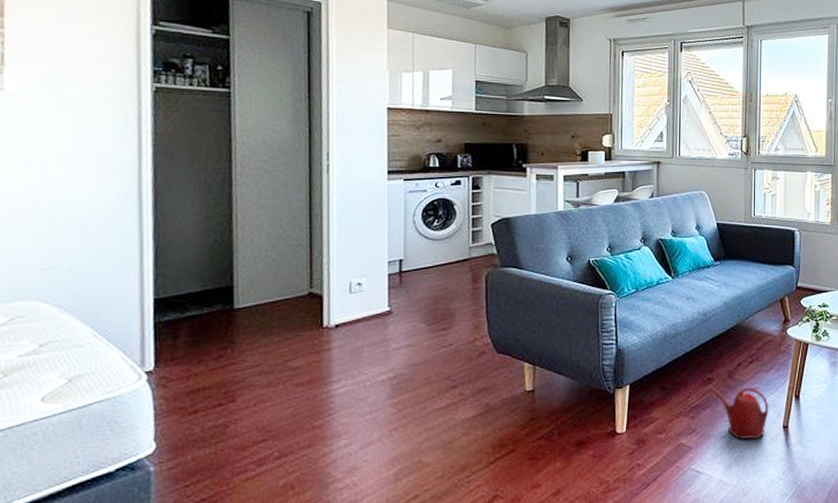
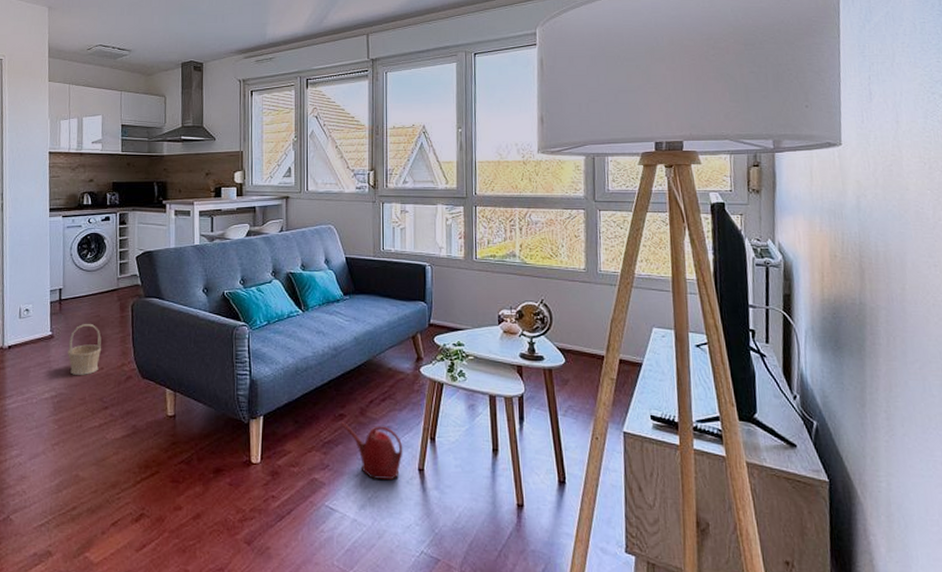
basket: none [408,297,451,353] -> present [67,324,102,375]

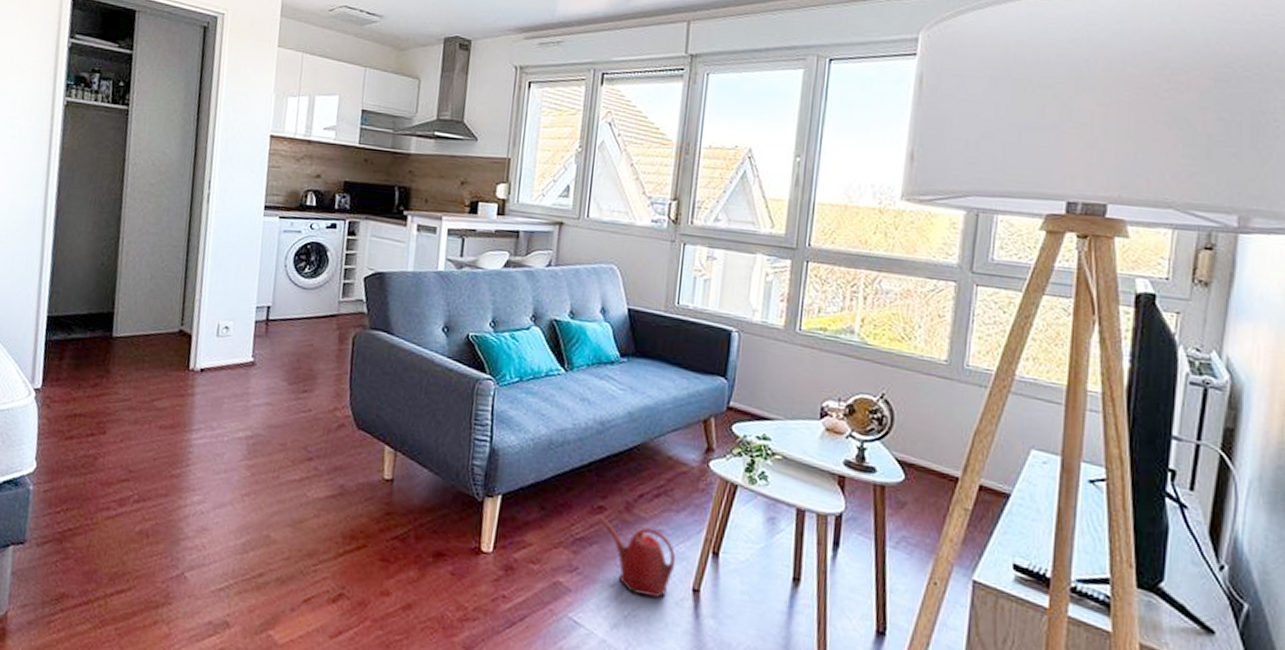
basket: present [67,324,102,375] -> none [269,353,313,416]

